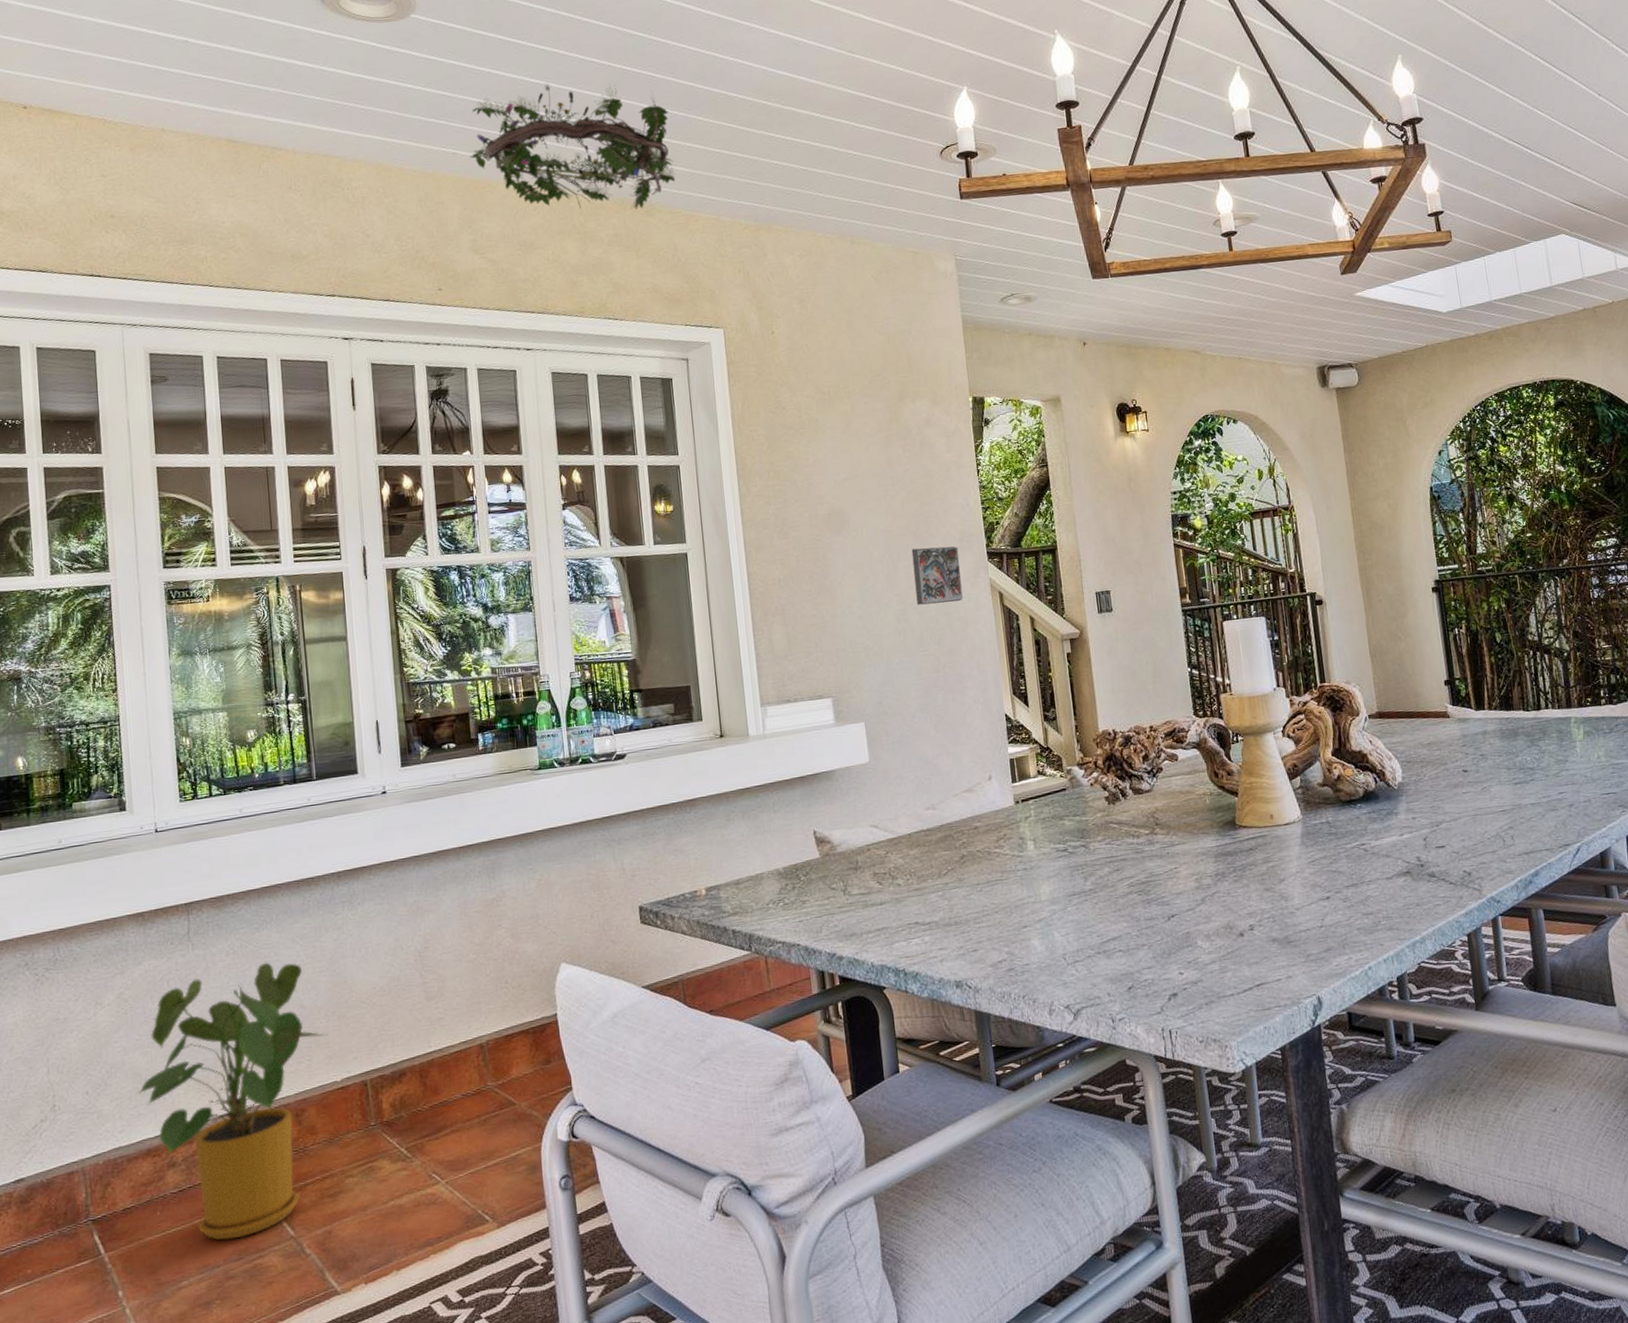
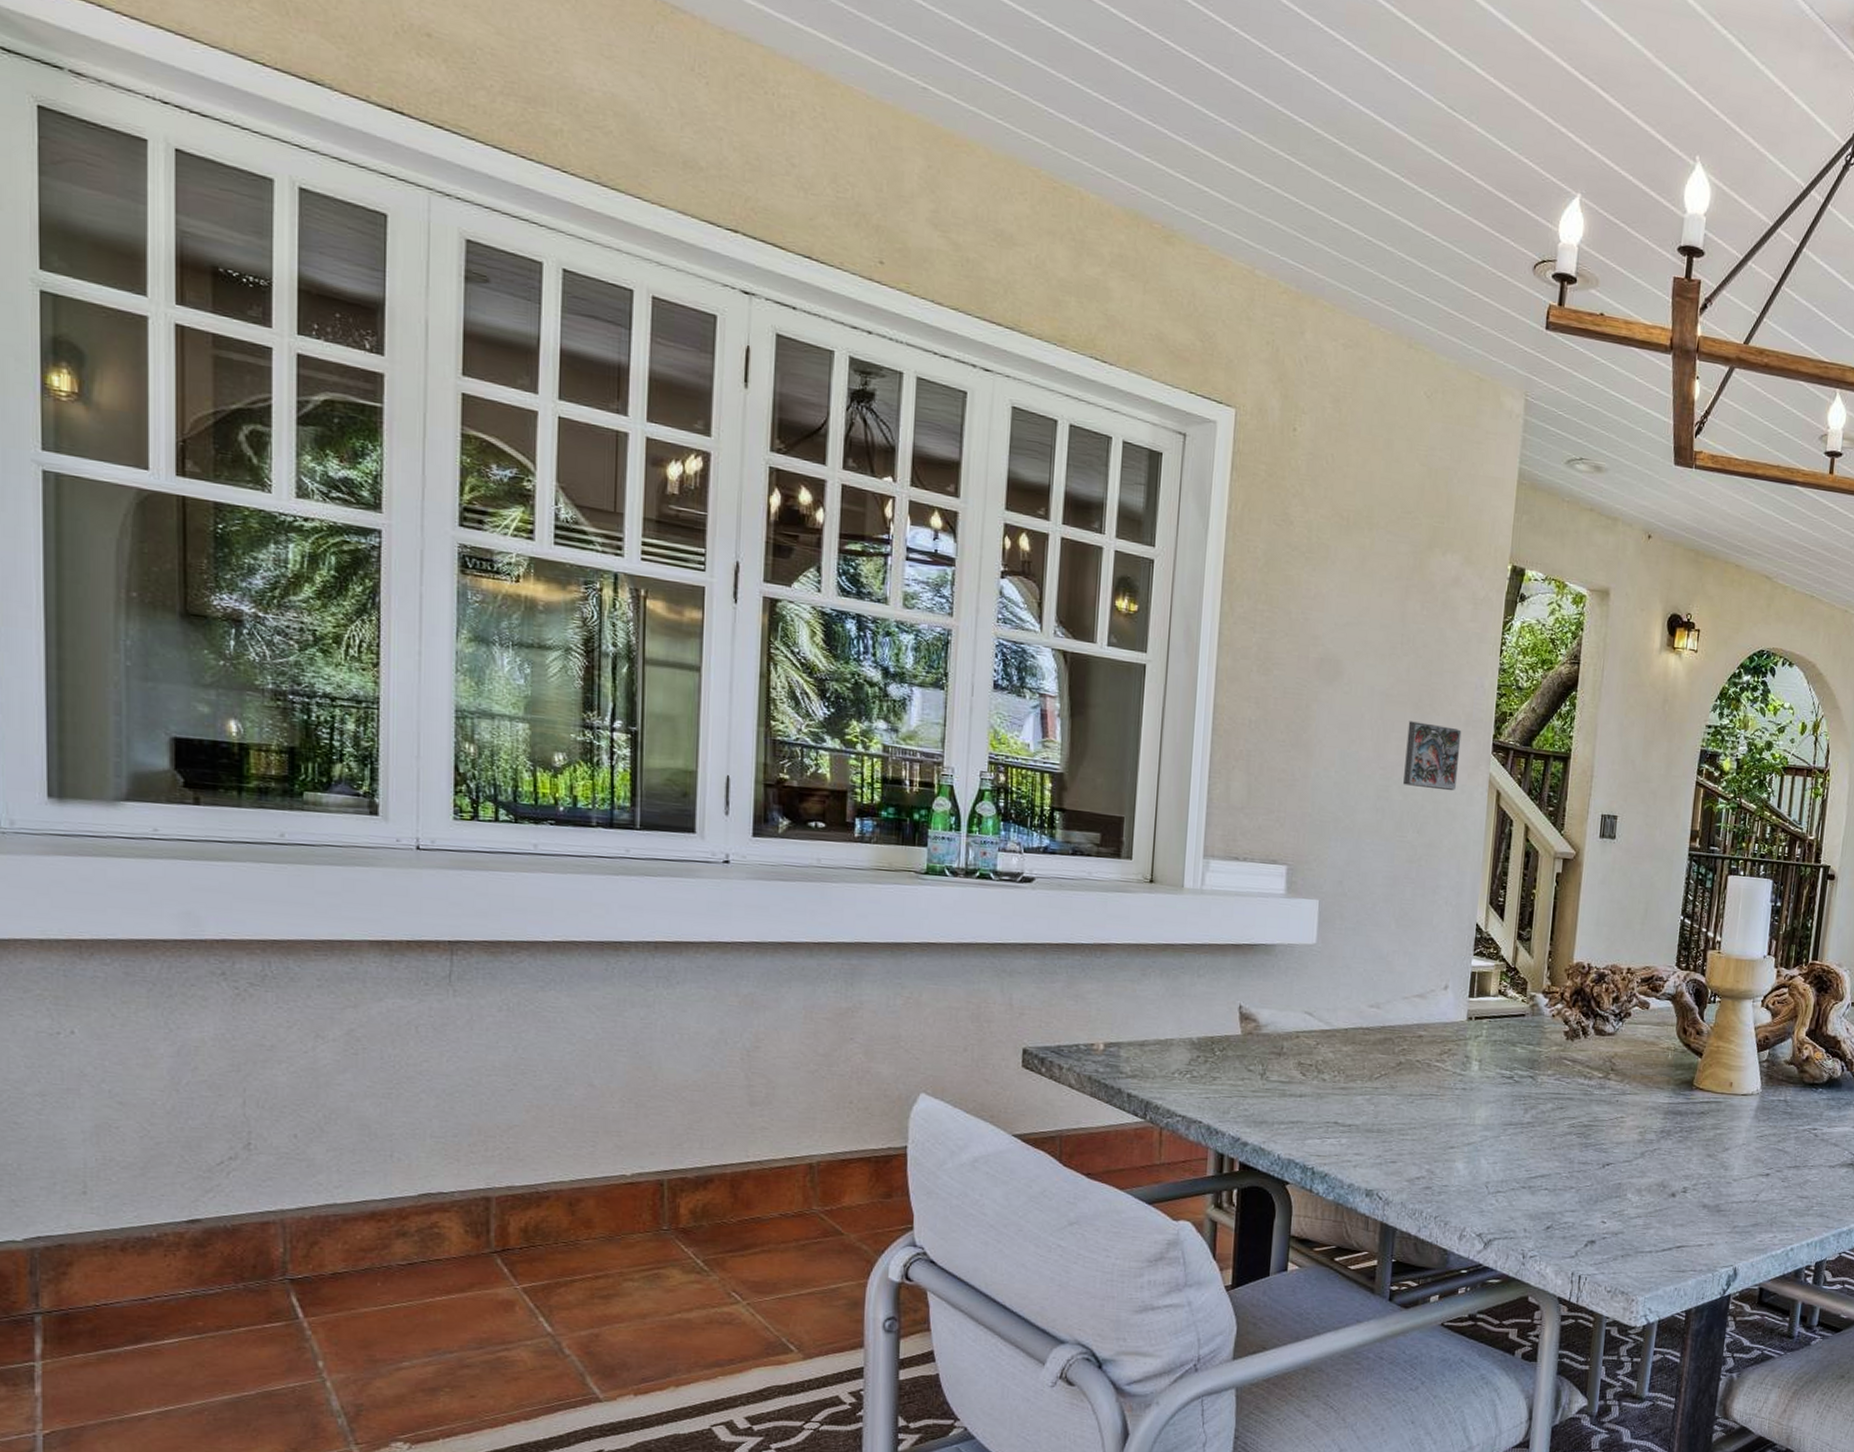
house plant: present [135,962,329,1240] -> none [361,1028,621,1326]
wreath: present [470,82,676,209] -> none [945,26,1214,231]

